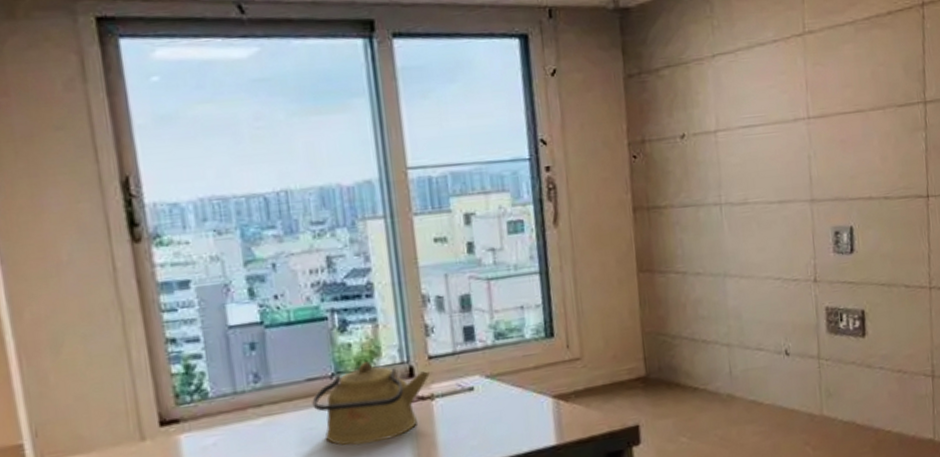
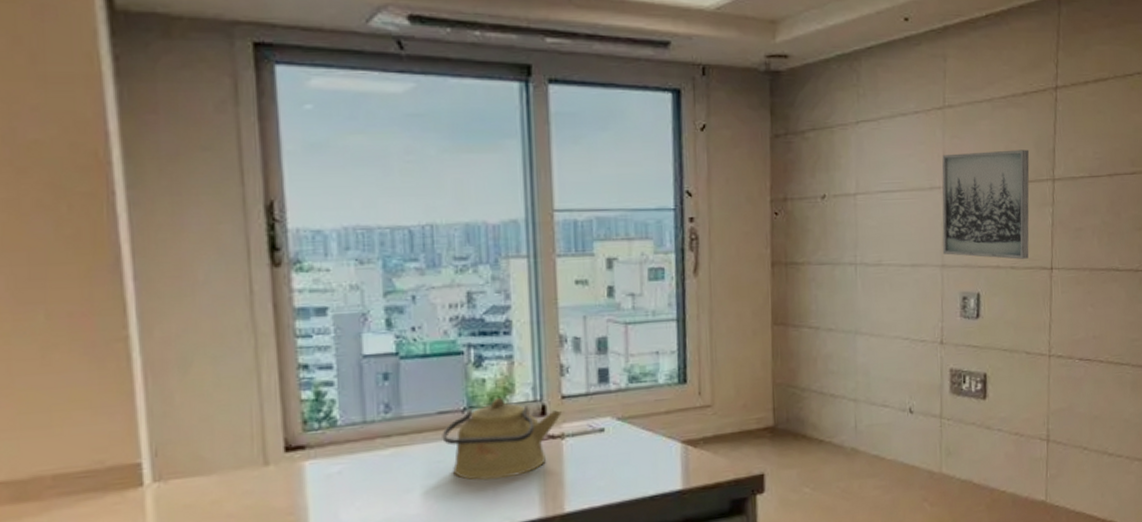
wall art: none [805,72,903,189] -> present [942,149,1030,259]

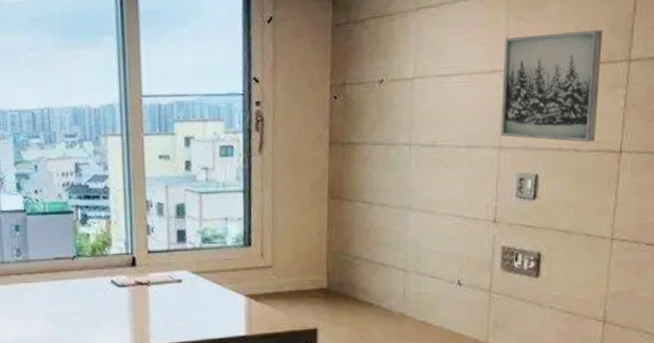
kettle: present [442,398,562,481] -> none [58,249,148,314]

